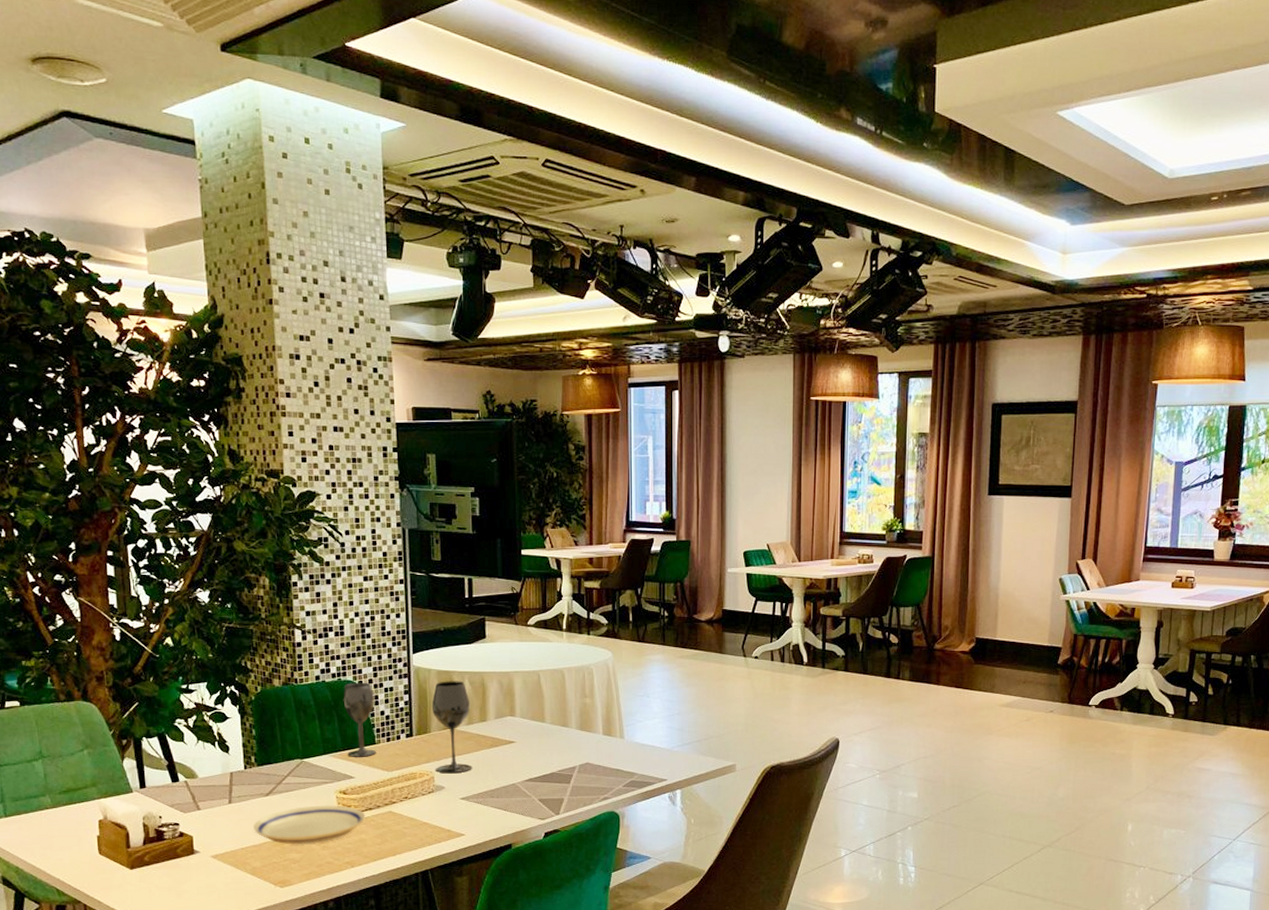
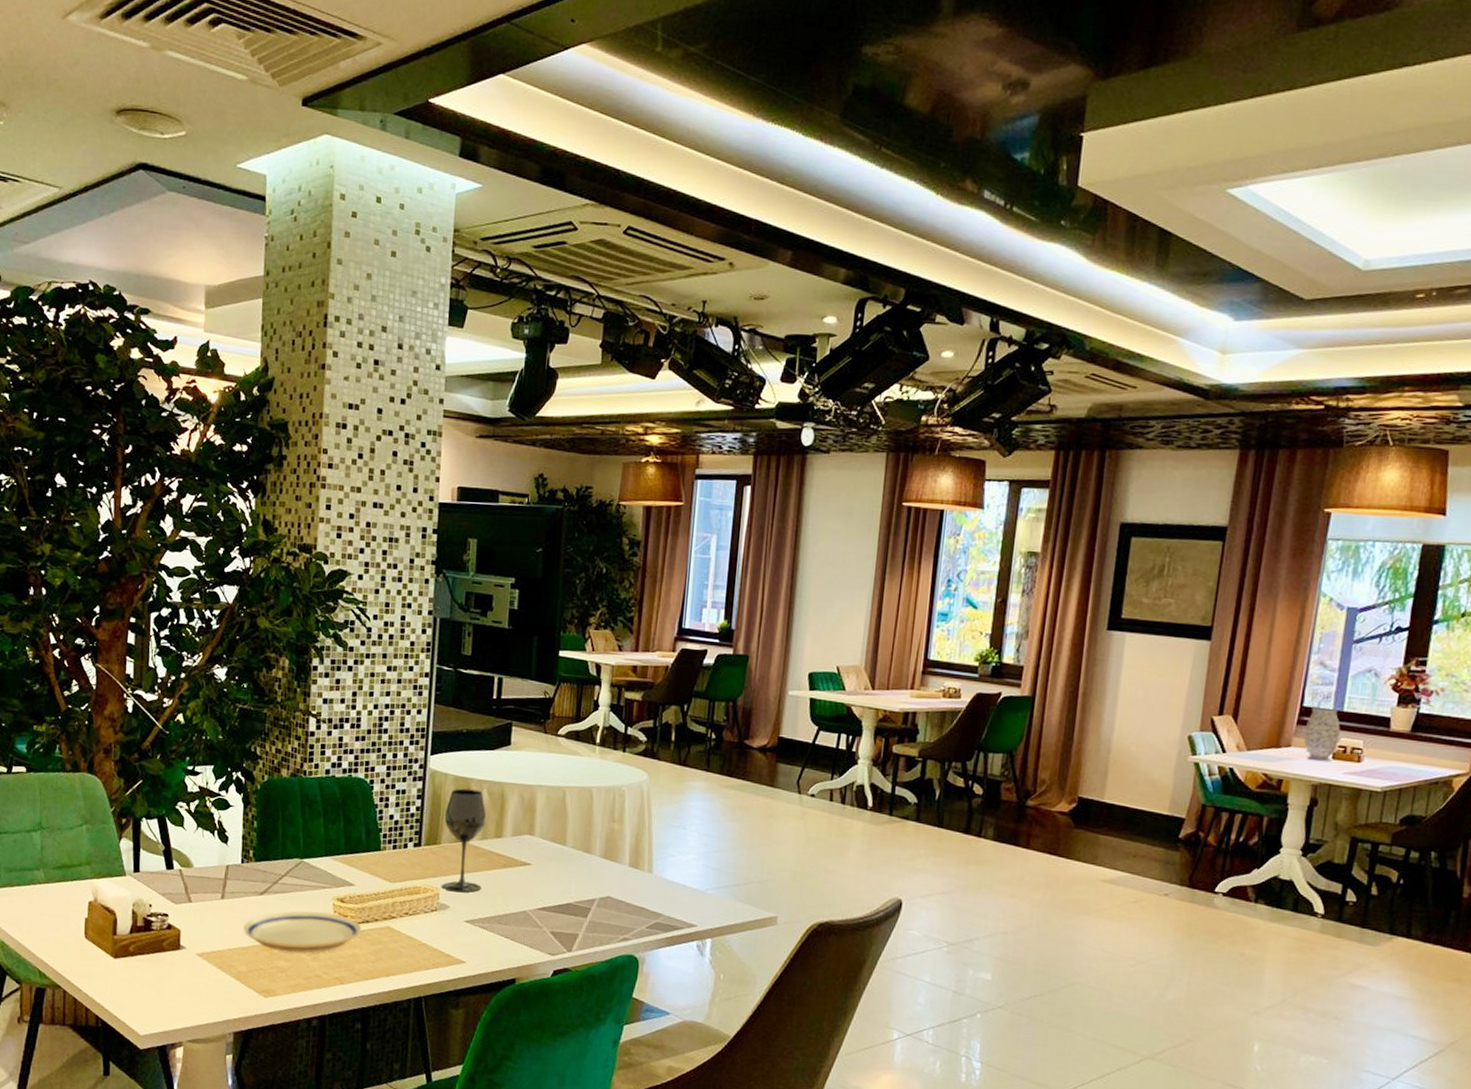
wine glass: present [343,682,376,757] -> none [350,780,385,864]
vase: none [1149,546,1176,591] -> present [1303,707,1341,763]

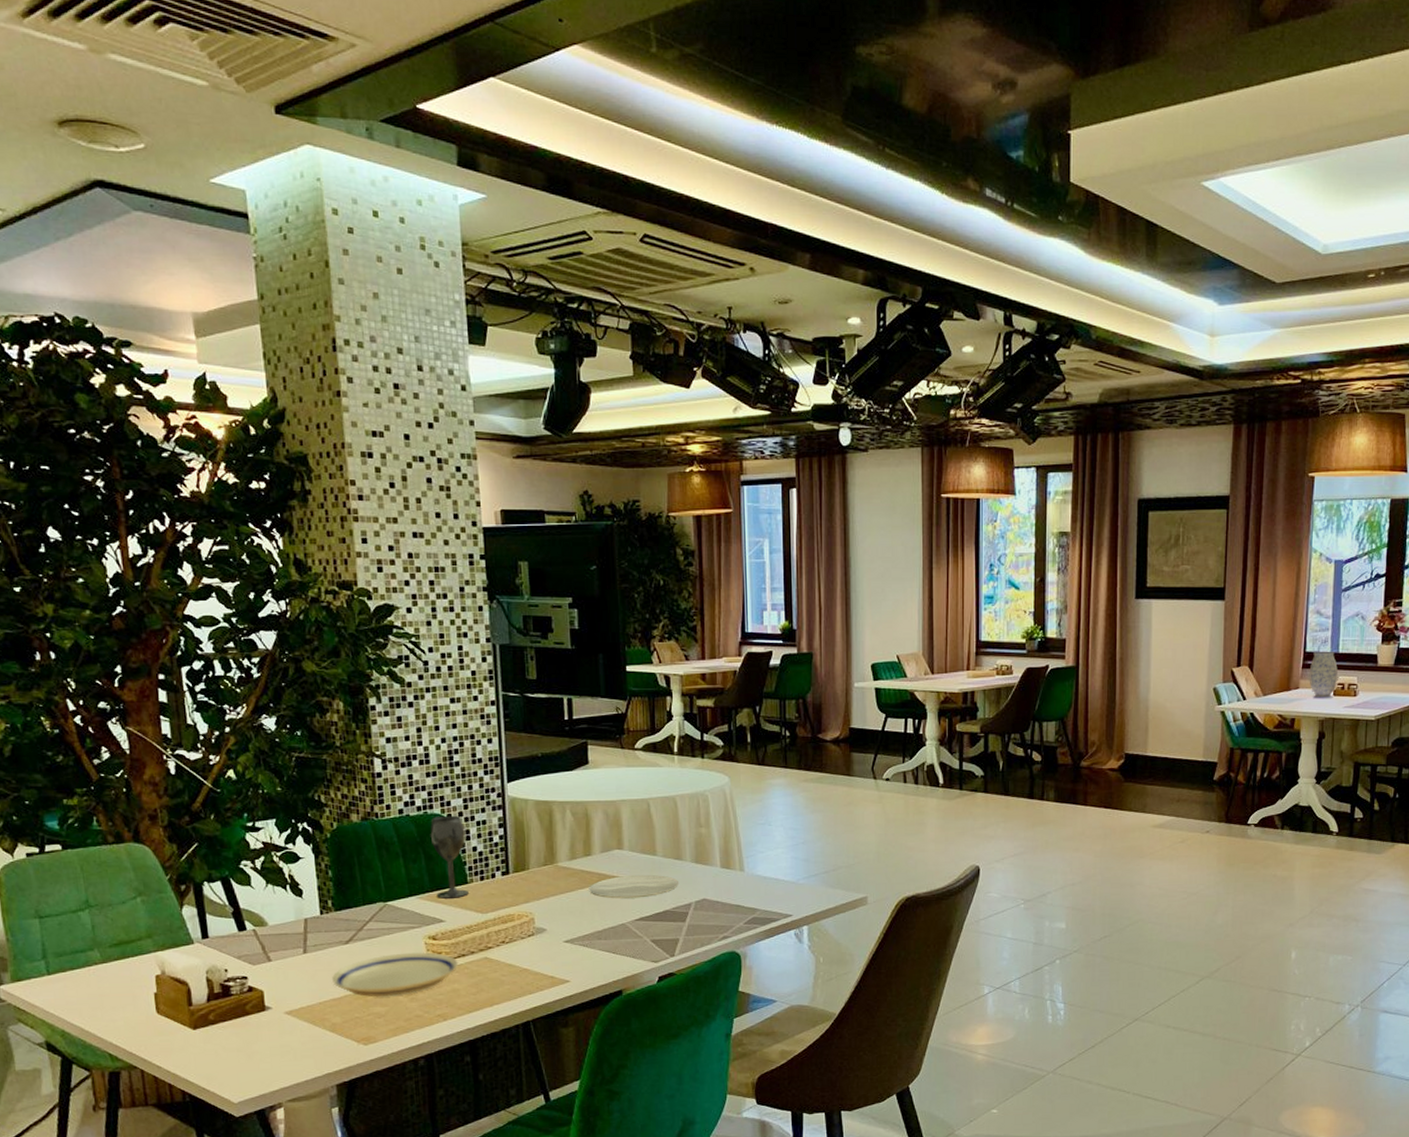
wine glass: none [350,780,385,864] -> present [430,815,469,899]
wineglass: present [442,788,487,893] -> none [529,812,577,915]
plate: none [495,862,586,888] -> present [589,874,680,899]

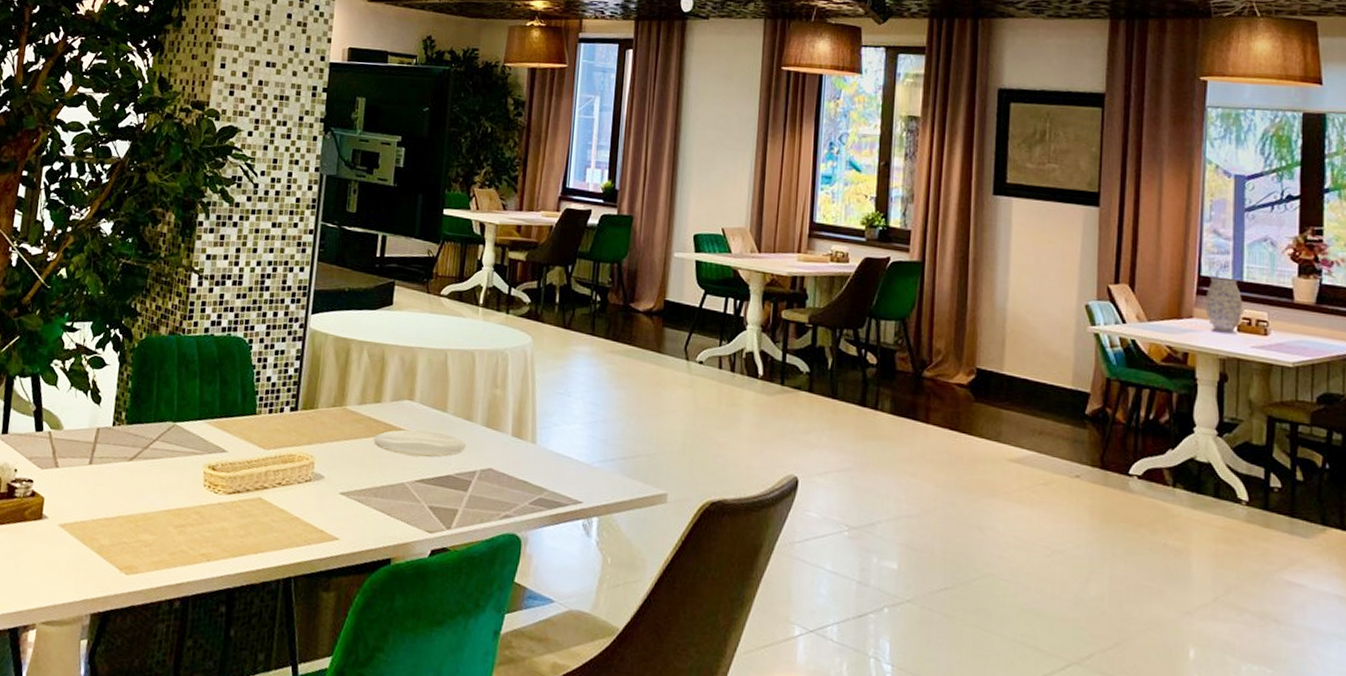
plate: present [332,952,458,997] -> none [109,479,232,525]
wine glass: present [430,815,469,899] -> none [224,340,263,429]

